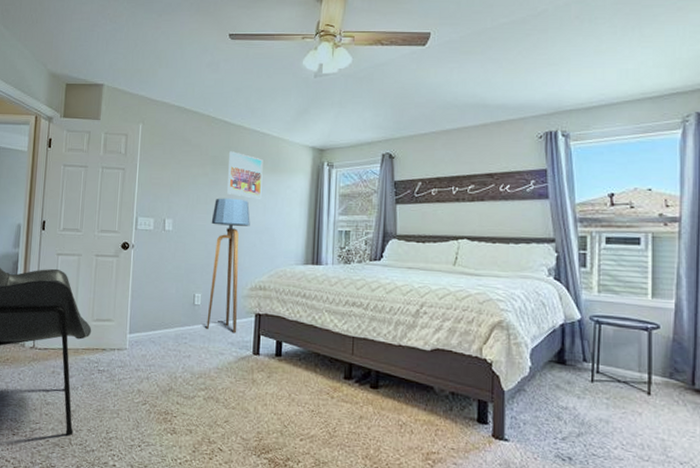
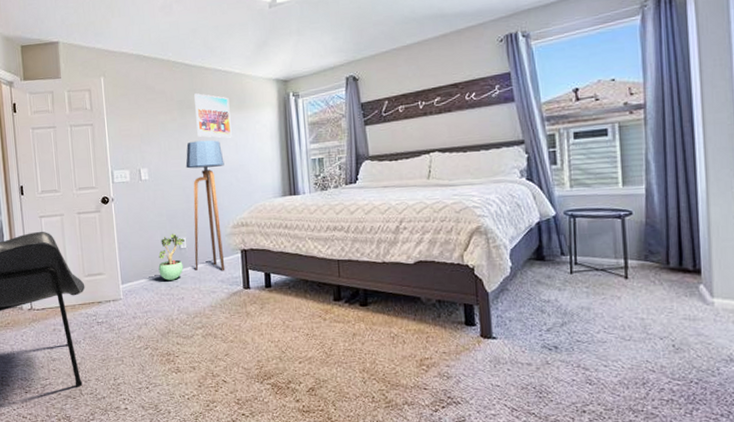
potted plant: none [169,288,200,336] -> present [158,234,185,280]

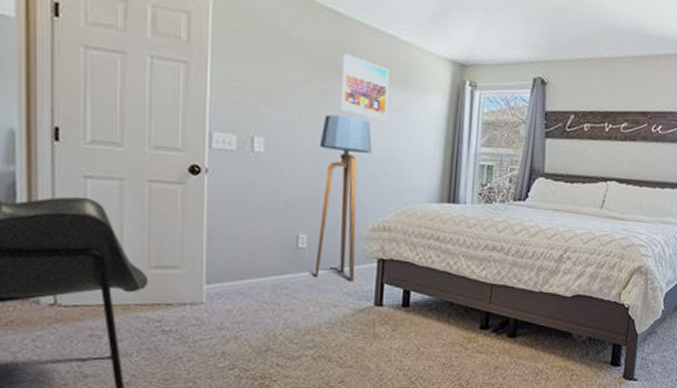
potted plant: present [158,234,185,280] -> none [263,228,305,286]

